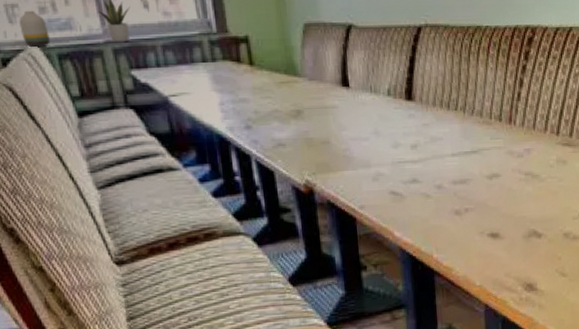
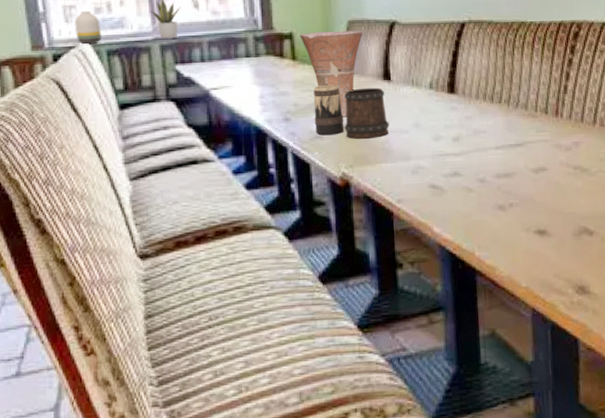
vase: none [256,34,320,125] -> present [300,30,363,117]
beer mug: none [273,89,306,143] -> present [313,82,344,136]
beer mug: none [304,94,350,147] -> present [344,87,389,139]

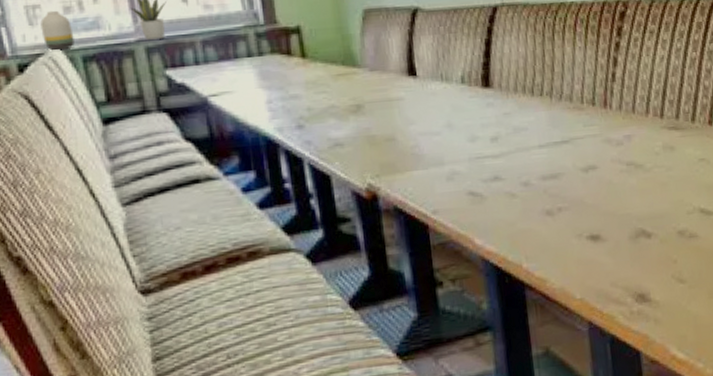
vase: present [300,30,363,117] -> none [308,20,382,121]
beer mug: present [313,82,344,136] -> none [328,82,367,143]
beer mug: present [344,87,389,139] -> none [364,85,418,145]

